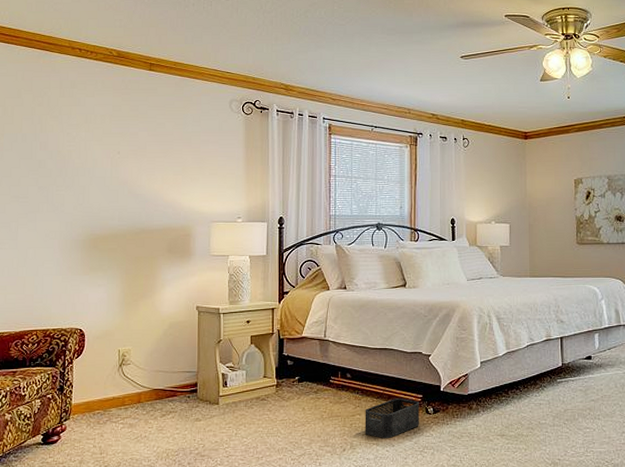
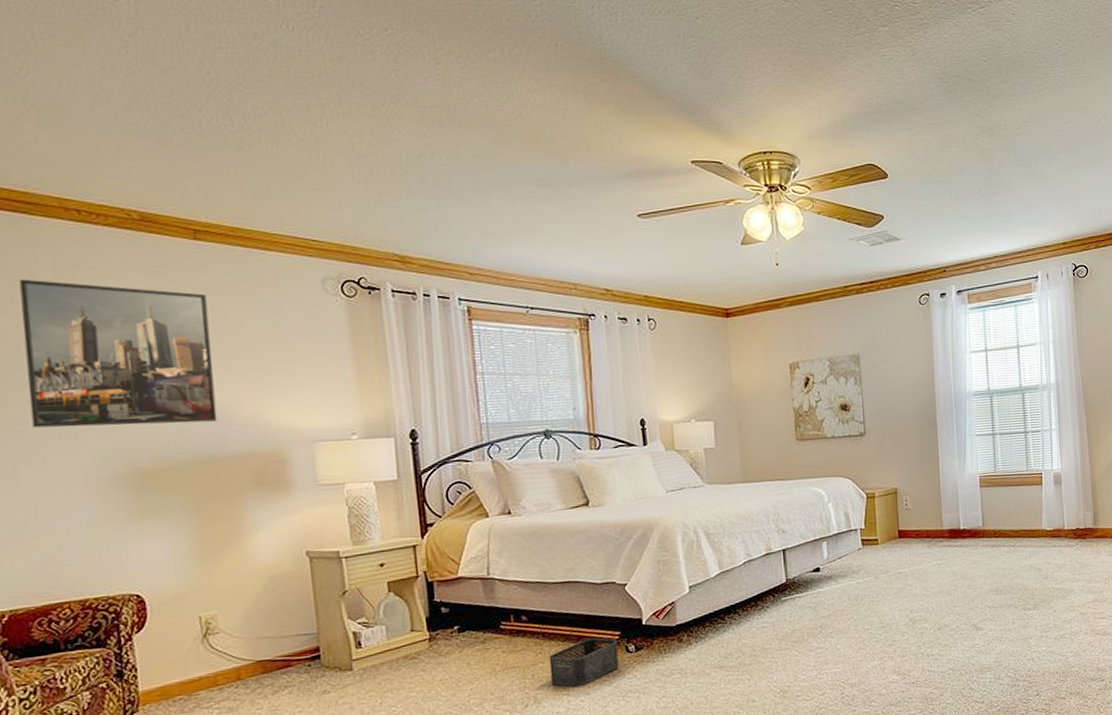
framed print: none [32,96,152,203] -> present [19,279,218,428]

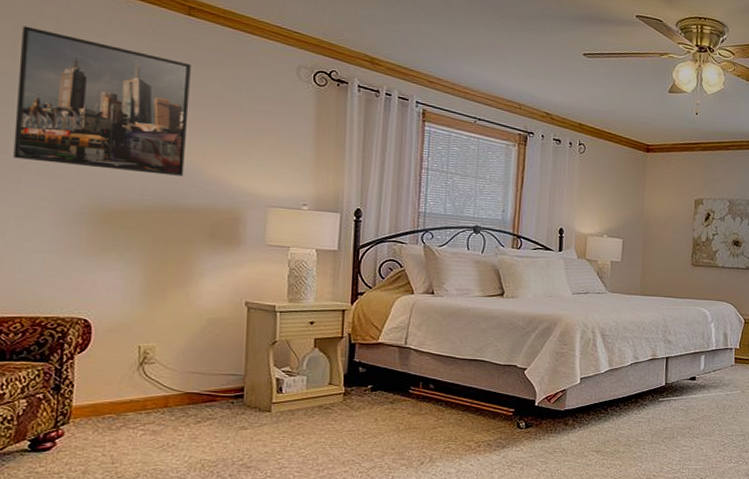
storage bin: present [549,638,619,687] -> none [447,412,510,452]

